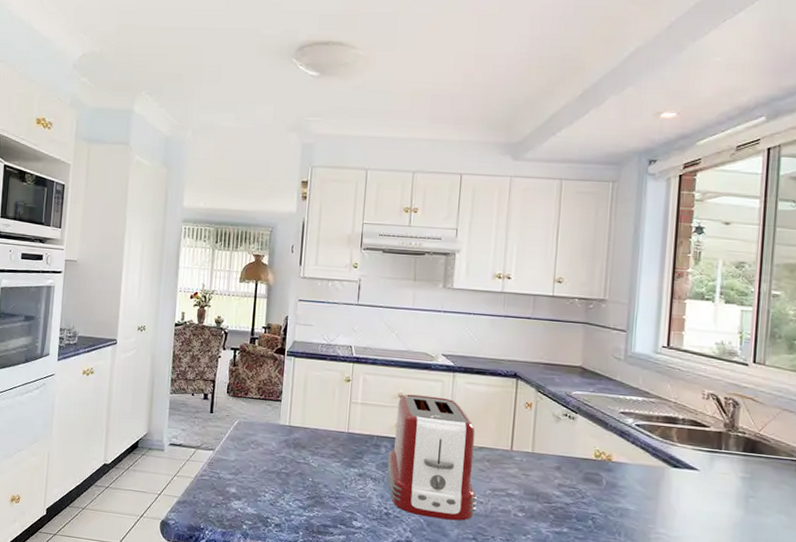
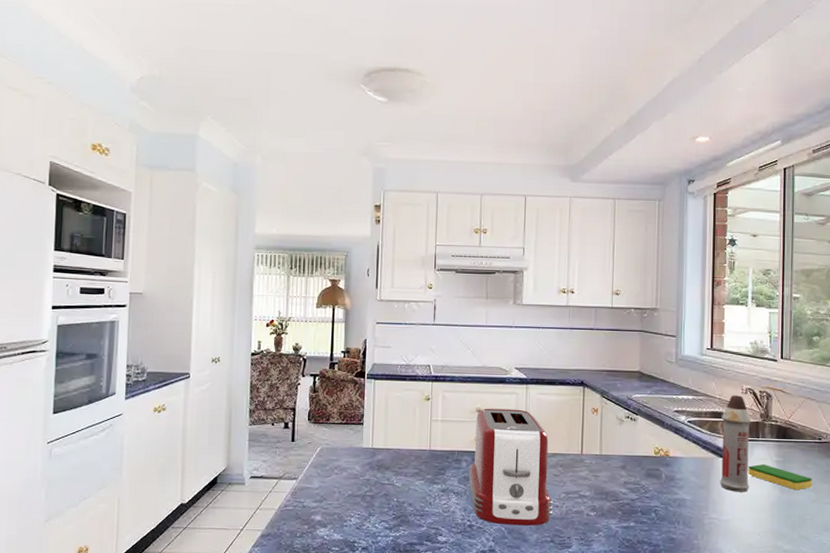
spray bottle: none [671,400,713,509] -> present [720,395,751,492]
dish sponge: none [706,479,786,513] -> present [748,464,812,491]

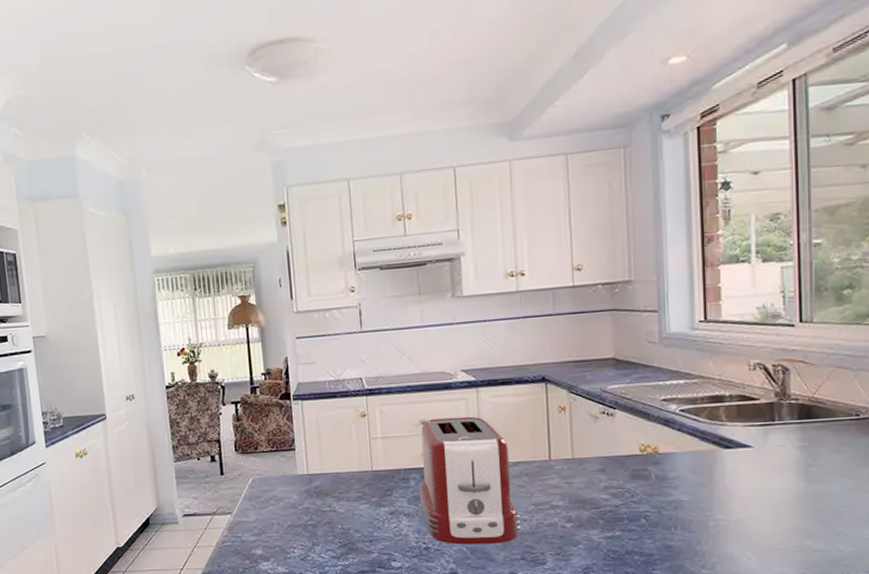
spray bottle: present [720,395,751,492] -> none [724,373,764,487]
dish sponge: present [748,464,812,491] -> none [762,452,849,479]

